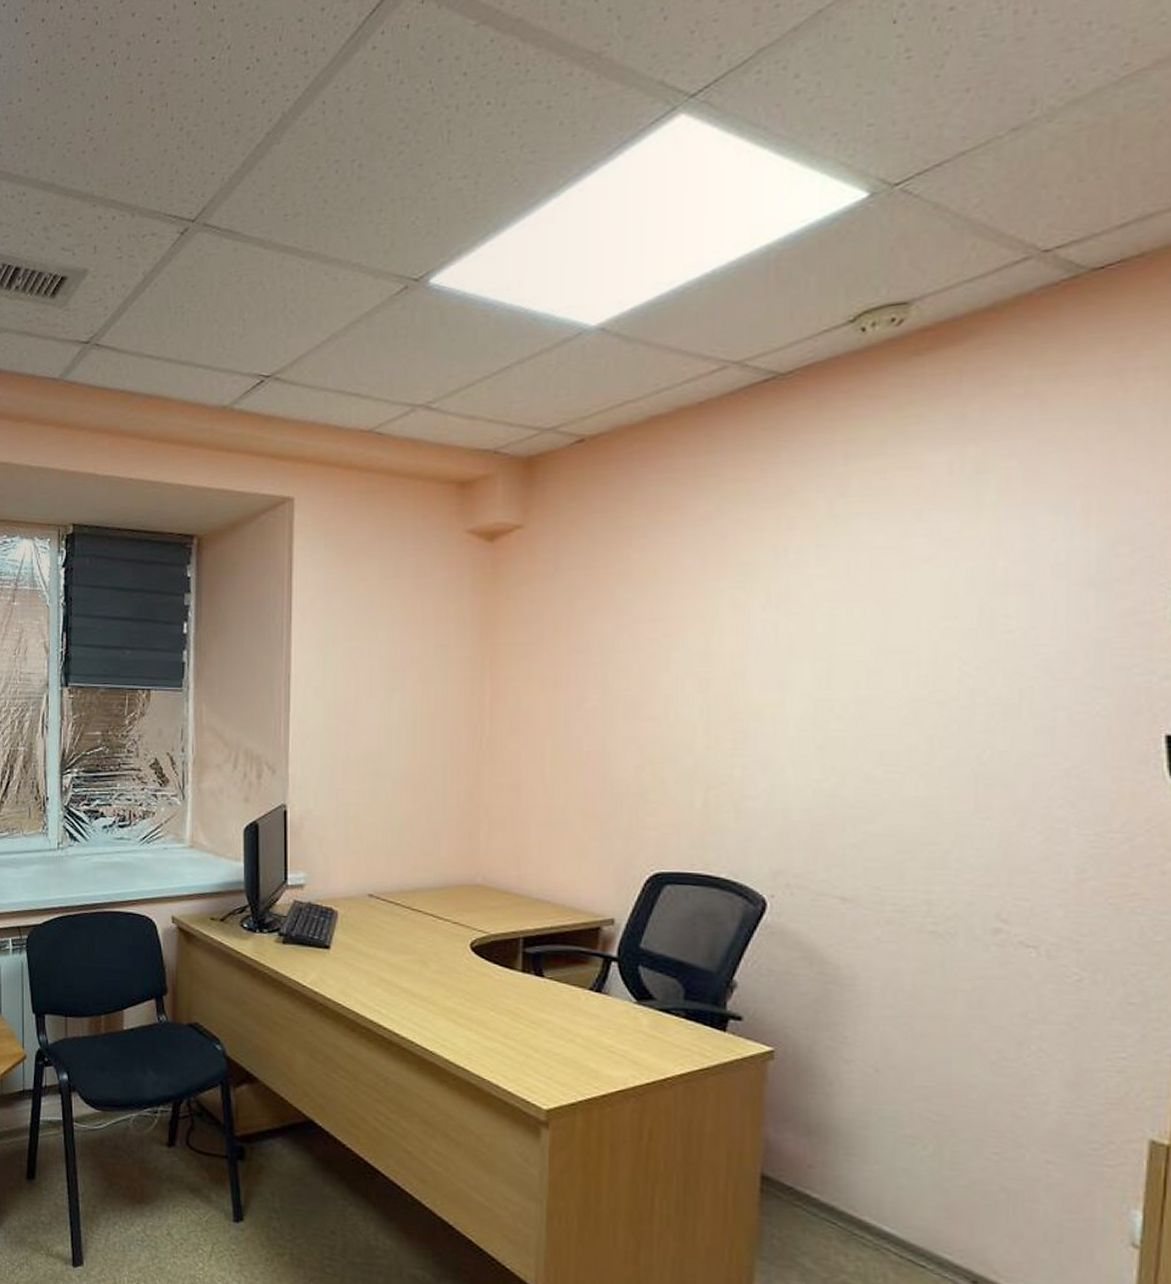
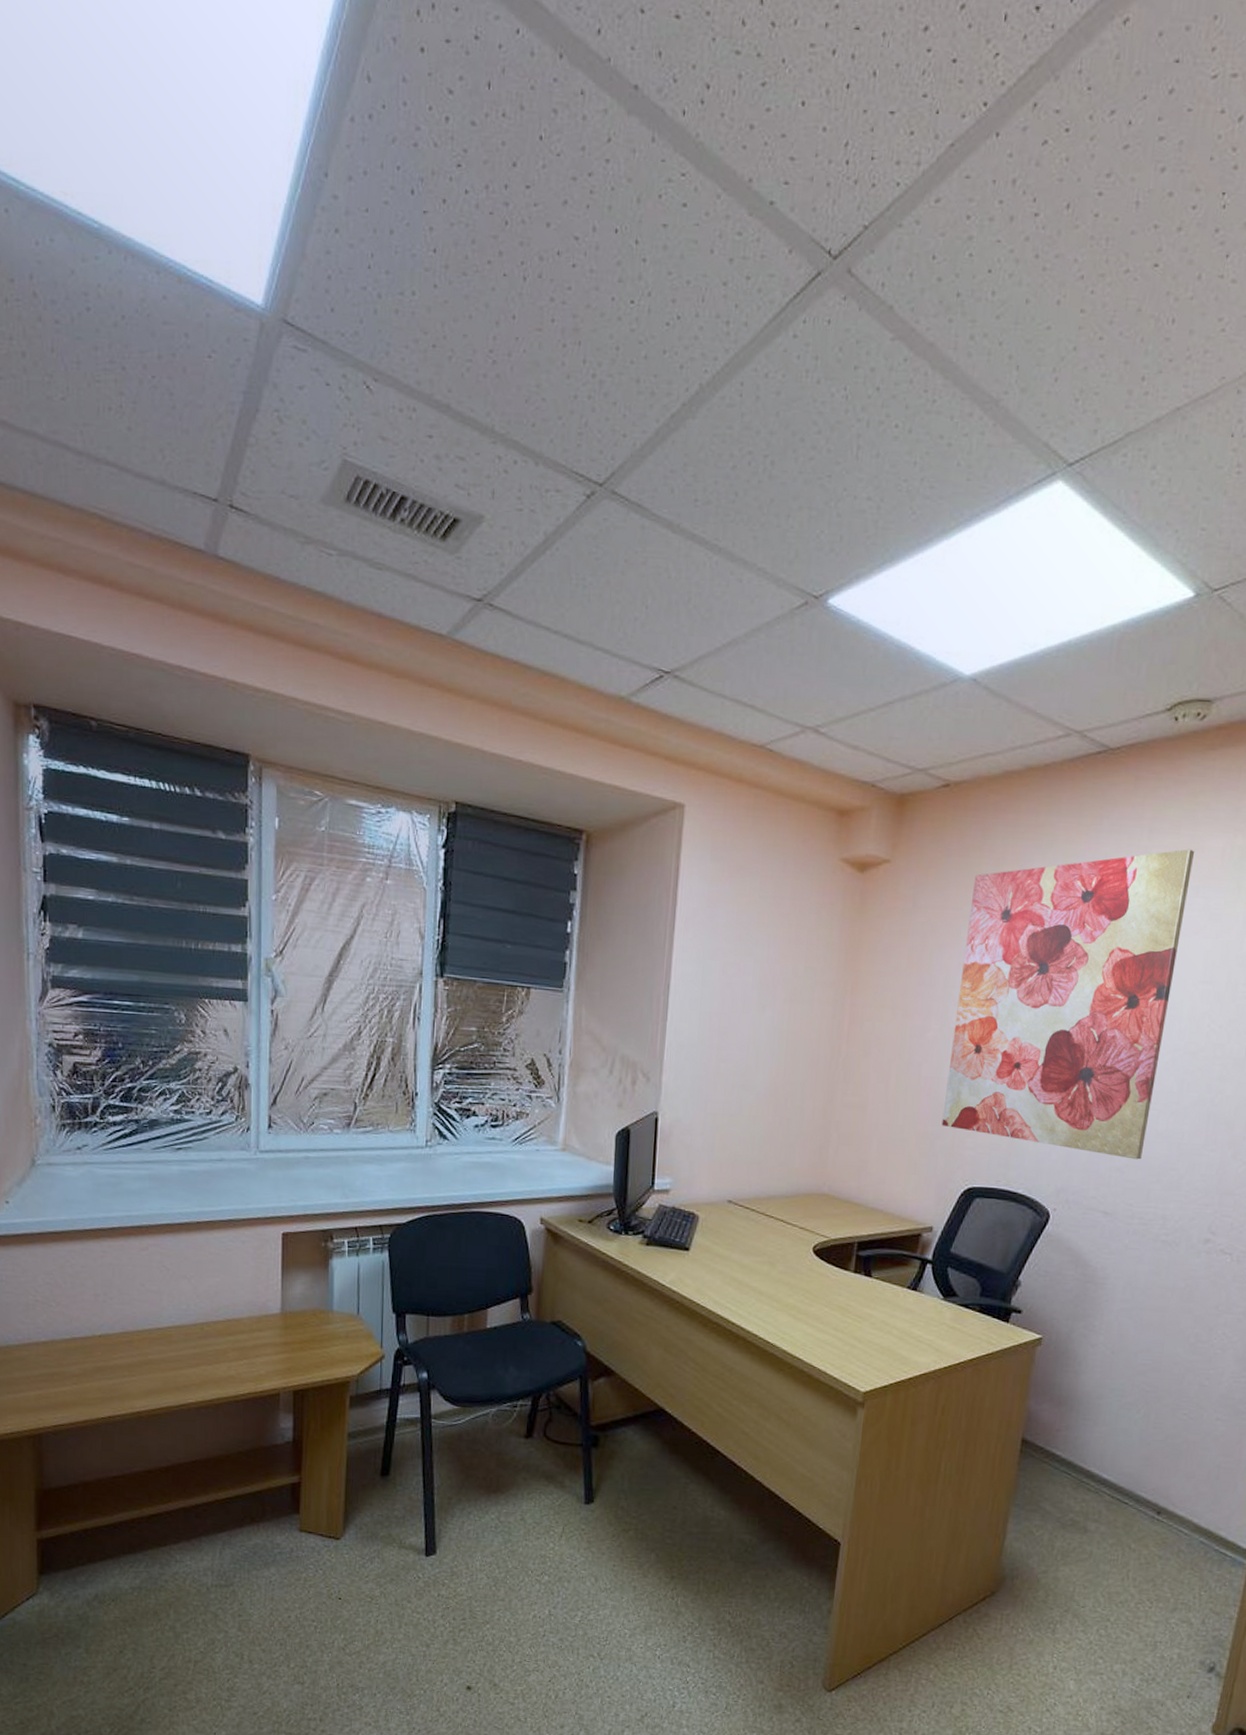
wall art: none [613,468,911,834] -> present [941,849,1195,1160]

